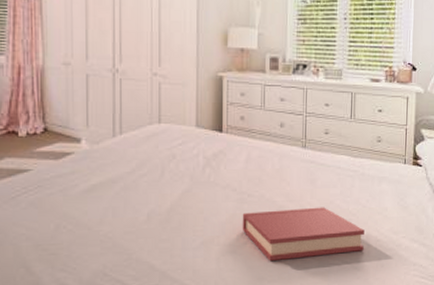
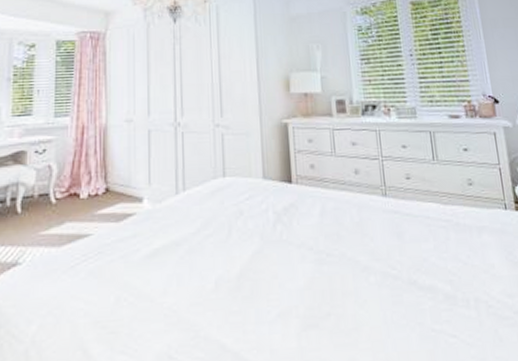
hardback book: present [242,207,364,261] -> none [322,266,474,336]

